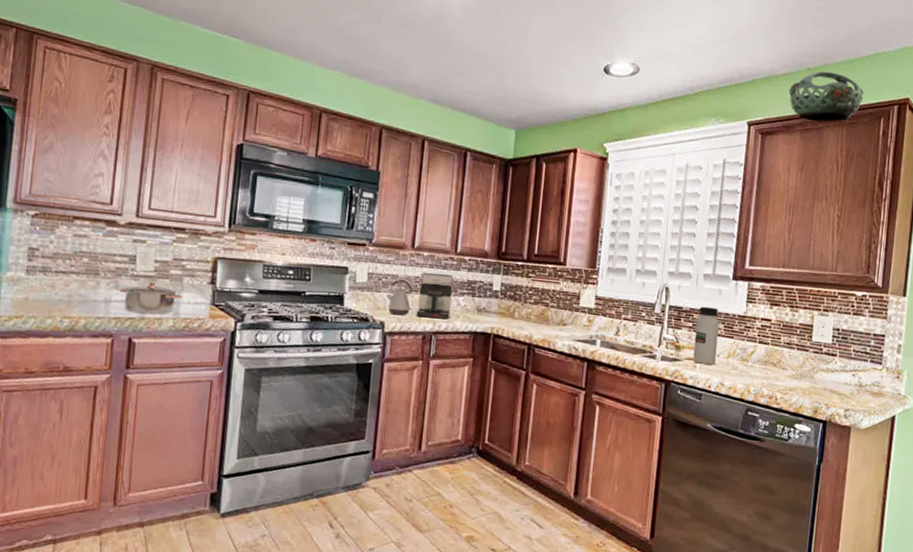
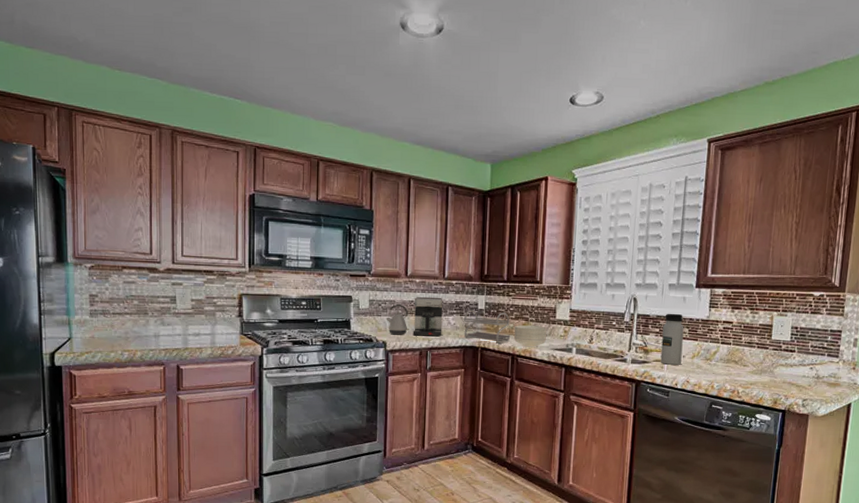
cooking pot: present [119,281,183,315] -> none [165,317,217,345]
dish rack: none [475,290,528,331] -> present [463,310,511,344]
bowl: none [531,311,570,337] -> present [513,325,548,347]
decorative basket: present [788,71,865,123] -> none [747,84,823,134]

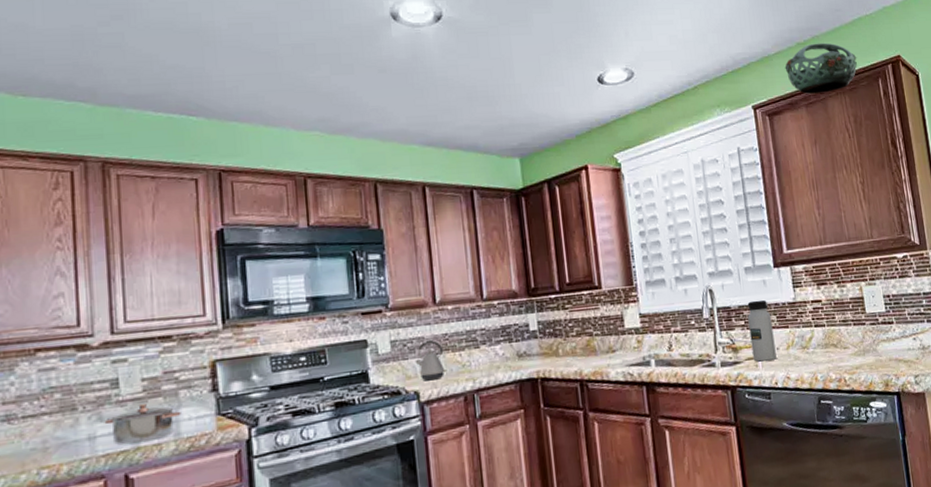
cooking pot: none [165,317,217,345] -> present [104,403,182,446]
coffee maker: present [413,296,443,337] -> none [448,323,490,378]
dish rack: present [463,310,511,344] -> none [513,329,575,371]
bowl: present [513,325,548,347] -> none [577,339,619,369]
decorative basket: none [747,84,823,134] -> present [784,43,857,94]

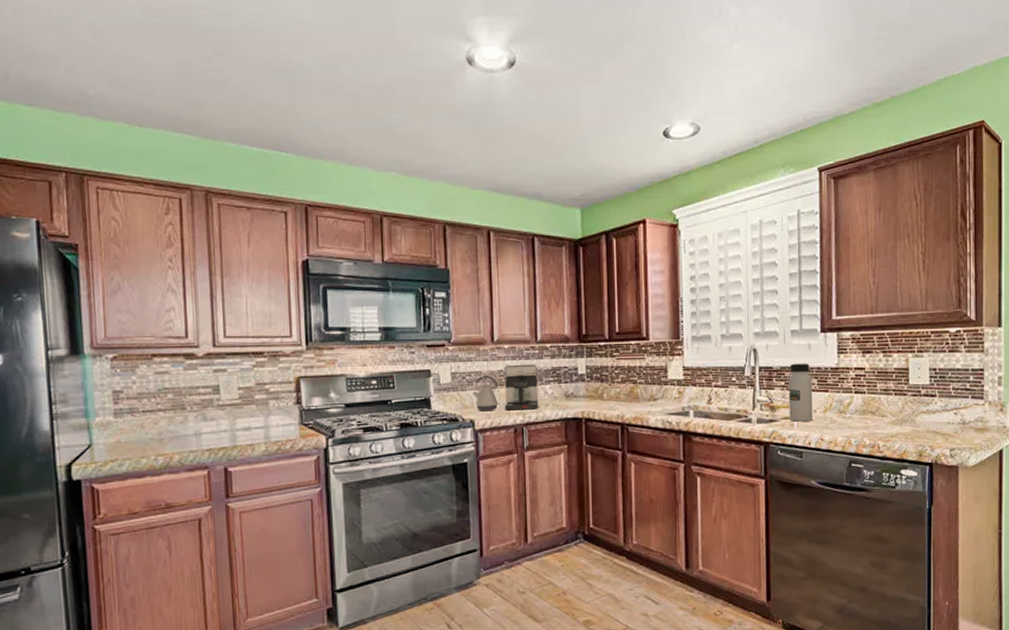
cooking pot: present [104,403,182,446] -> none [207,408,271,443]
coffee maker: none [448,323,490,378] -> present [503,364,539,411]
decorative basket: present [784,43,857,94] -> none [857,104,937,158]

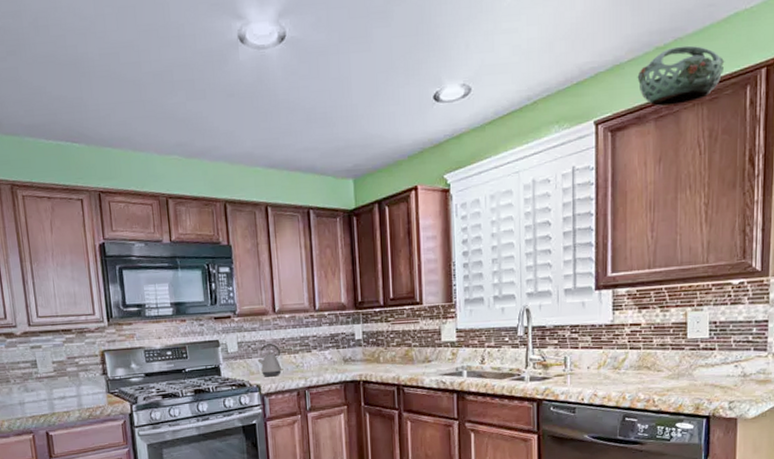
coffee maker: present [503,364,539,411] -> none [285,331,319,376]
water bottle: present [789,363,813,422] -> none [562,321,586,379]
decorative basket: none [857,104,937,158] -> present [637,45,725,106]

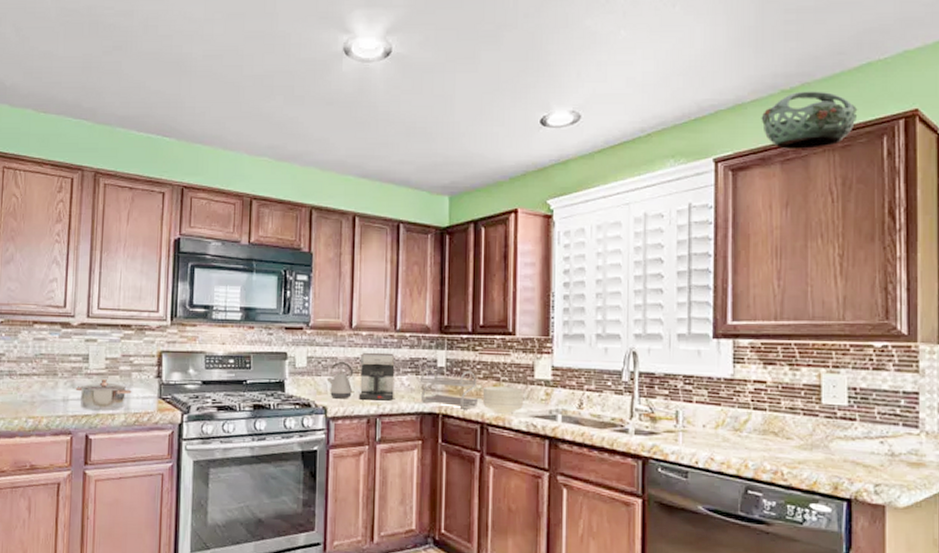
cooking pot: none [29,380,82,411] -> present [75,378,132,411]
coffee maker: none [285,331,319,376] -> present [358,352,395,401]
dish rack: none [340,340,394,375] -> present [419,368,479,409]
bowl: none [396,350,434,375] -> present [482,386,525,414]

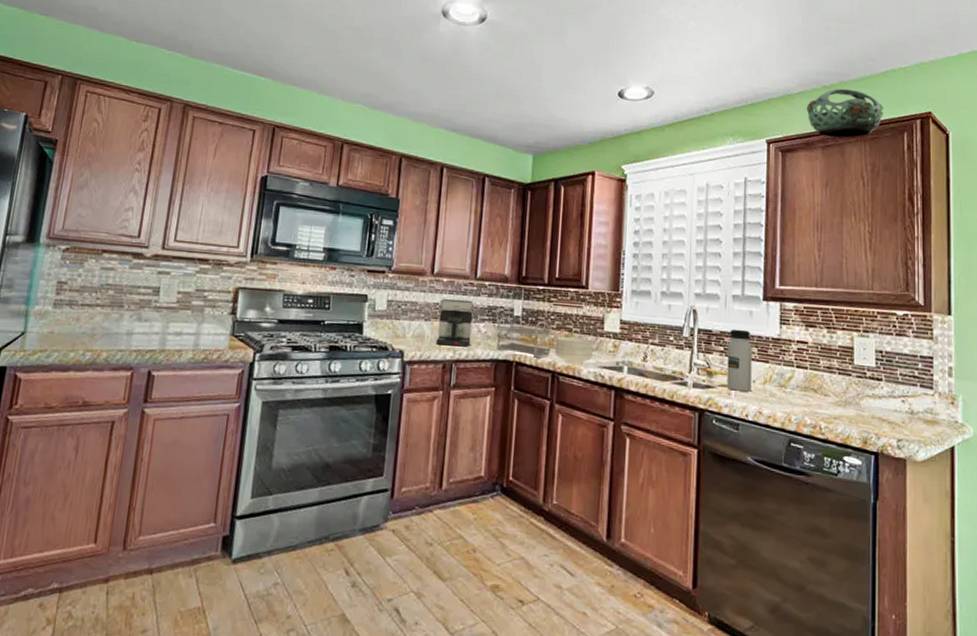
cooking pot: present [75,378,132,411] -> none [141,312,203,347]
kettle: present [326,362,355,399] -> none [405,307,433,344]
water bottle: none [673,370,702,437] -> present [727,329,753,392]

